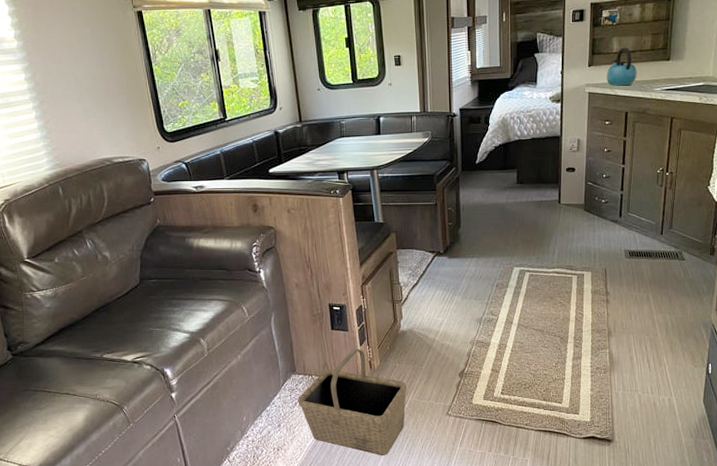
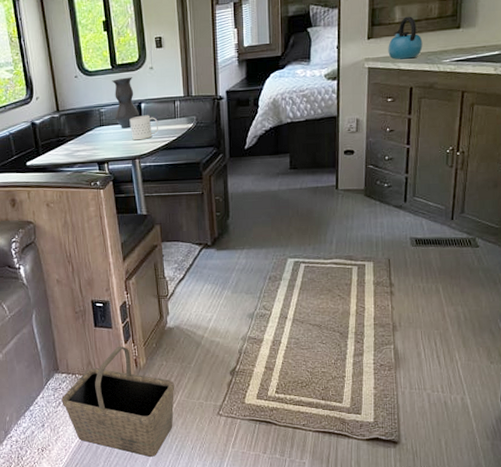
vase: none [353,92,378,140] -> present [112,77,139,129]
mug: none [368,128,397,152] -> present [129,115,159,141]

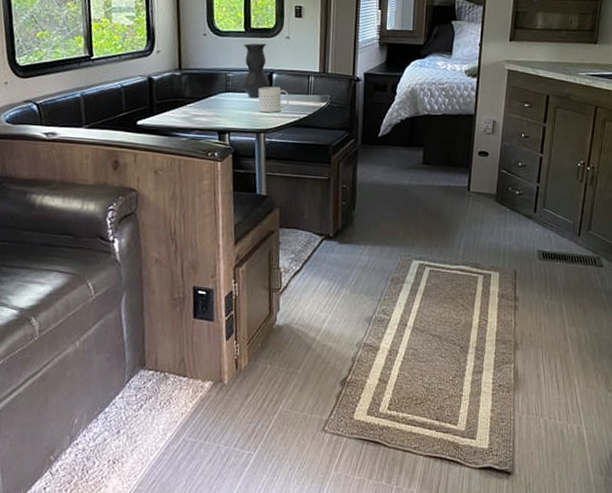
basket: present [61,346,175,457] -> none [144,342,278,477]
kettle: present [388,16,423,60] -> none [528,24,562,67]

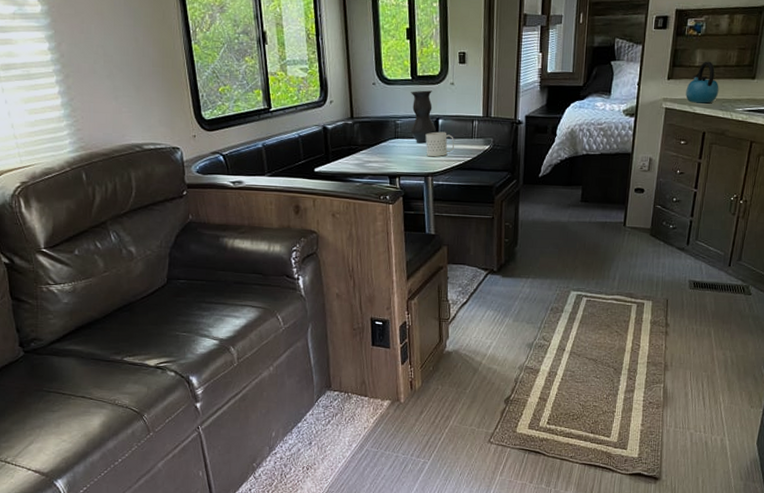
kettle: none [528,24,562,67] -> present [685,61,719,104]

